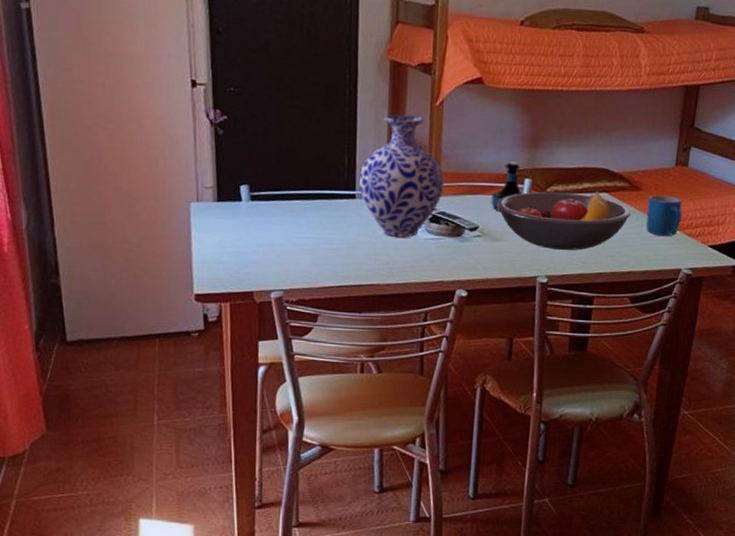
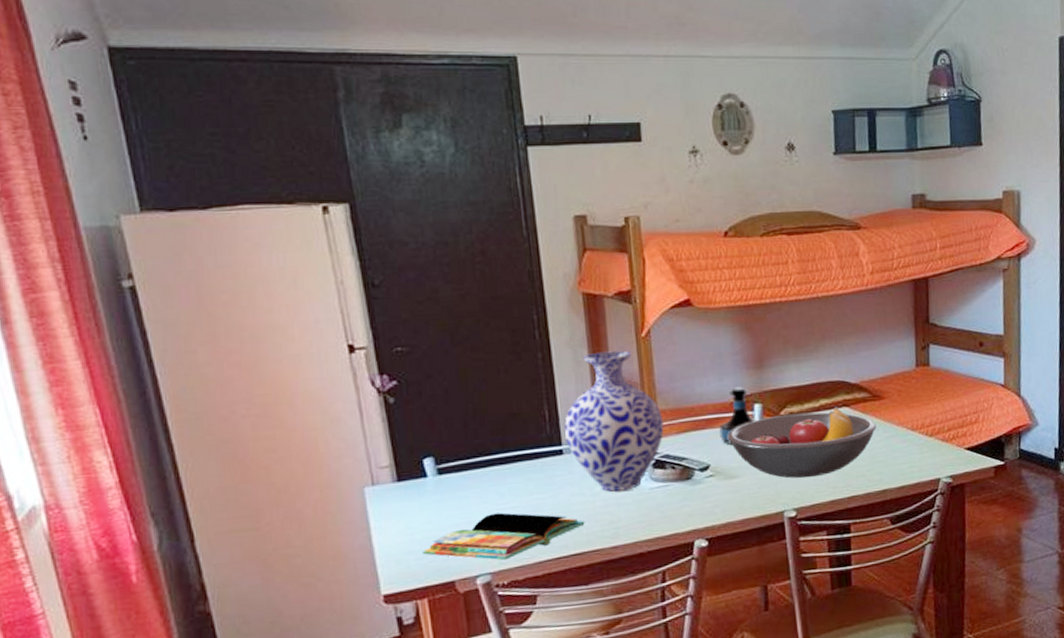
book: none [230,240,366,281] -> present [422,512,585,561]
mug: present [646,194,682,237] -> none [892,400,932,446]

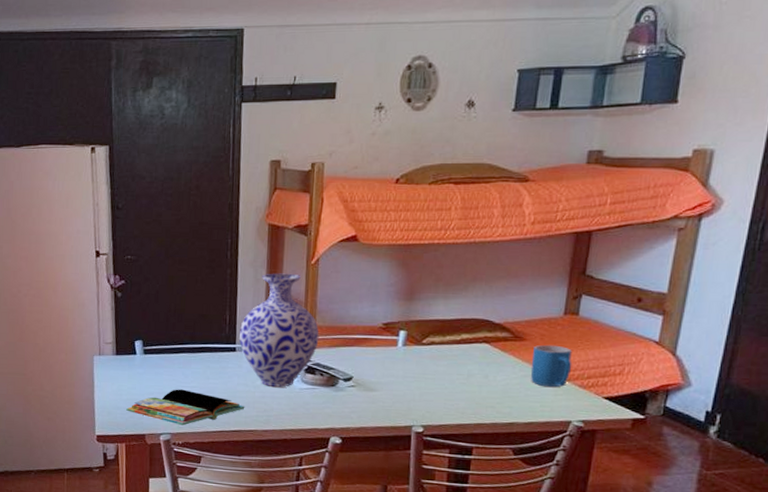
tequila bottle: present [719,387,757,445] -> none [365,314,400,362]
fruit bowl: present [727,406,876,478] -> none [371,341,514,401]
mug: none [892,400,932,446] -> present [530,344,572,388]

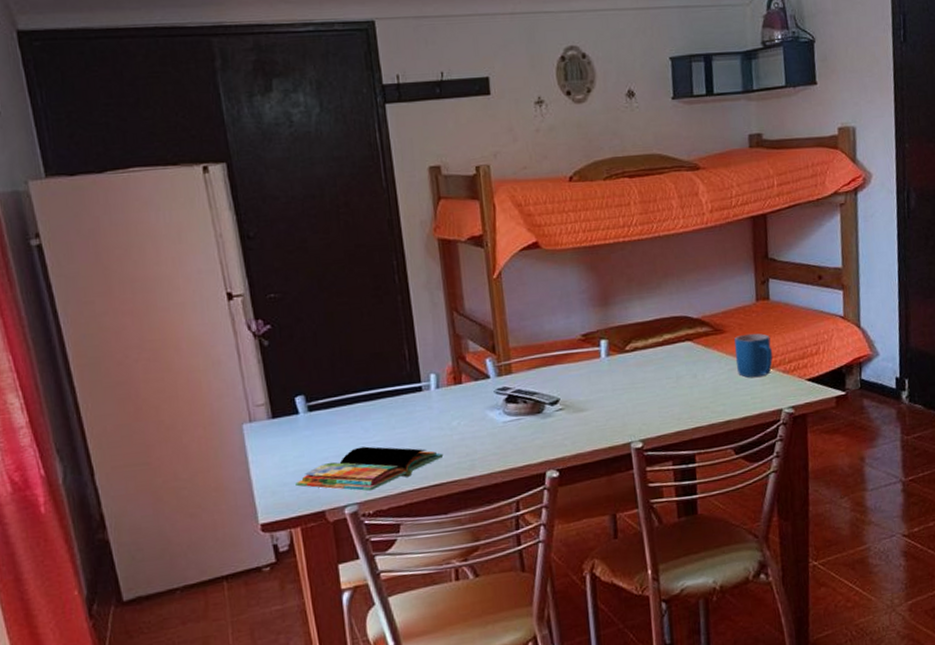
vase: present [239,273,319,387] -> none [423,292,516,426]

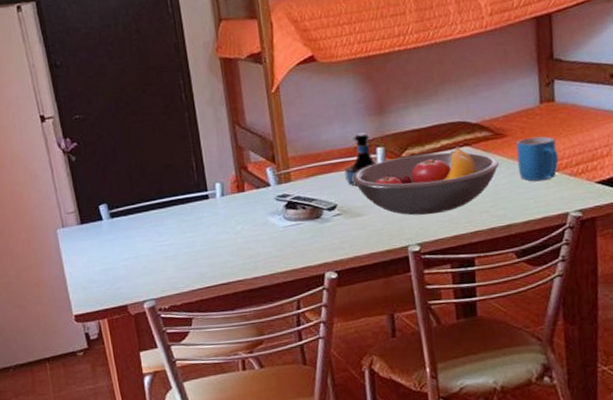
book: present [295,446,444,491] -> none [102,249,229,289]
tequila bottle: none [567,324,603,379] -> present [344,132,380,186]
fruit bowl: none [575,340,719,411] -> present [352,146,499,216]

